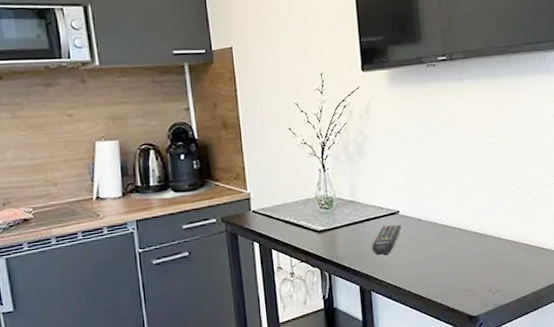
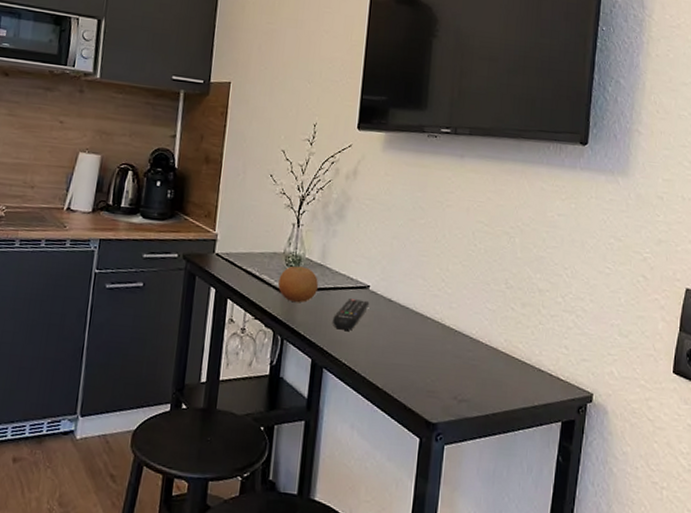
fruit: none [316,206,354,240] -> present [278,266,319,303]

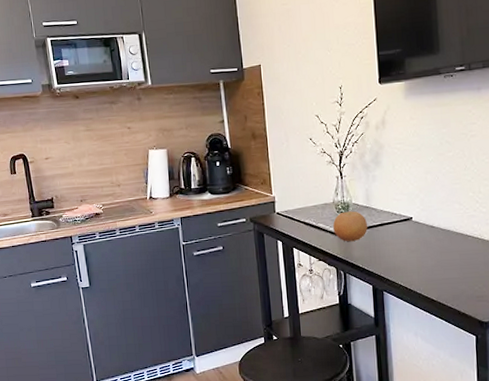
remote control: present [333,299,370,331] -> none [385,230,415,258]

